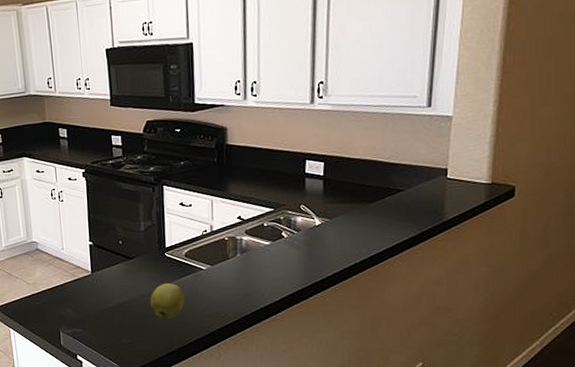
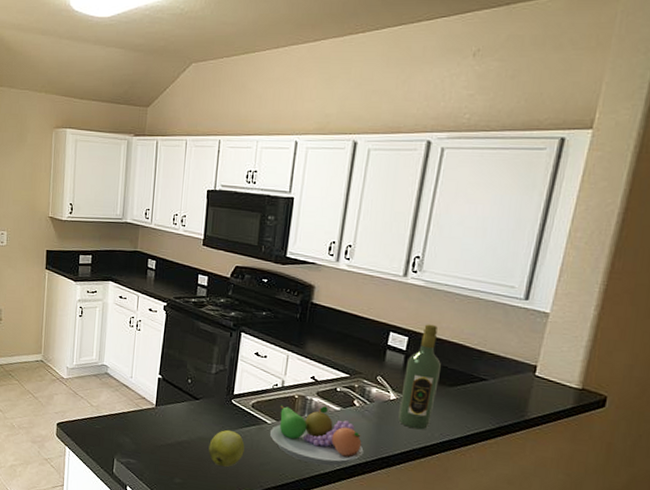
fruit bowl: none [206,243,298,301] -> present [269,405,364,466]
wine bottle: none [325,146,359,250] -> present [398,324,441,430]

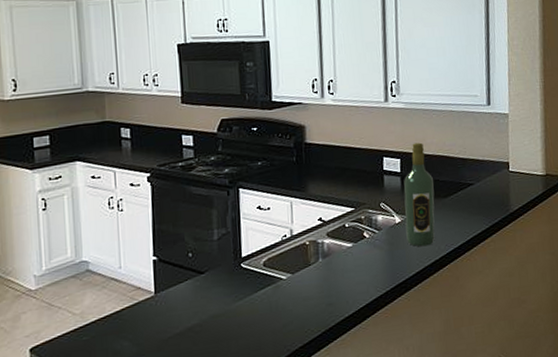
apple: present [208,430,245,467] -> none [224,298,264,342]
fruit bowl: present [269,405,364,466] -> none [286,245,382,310]

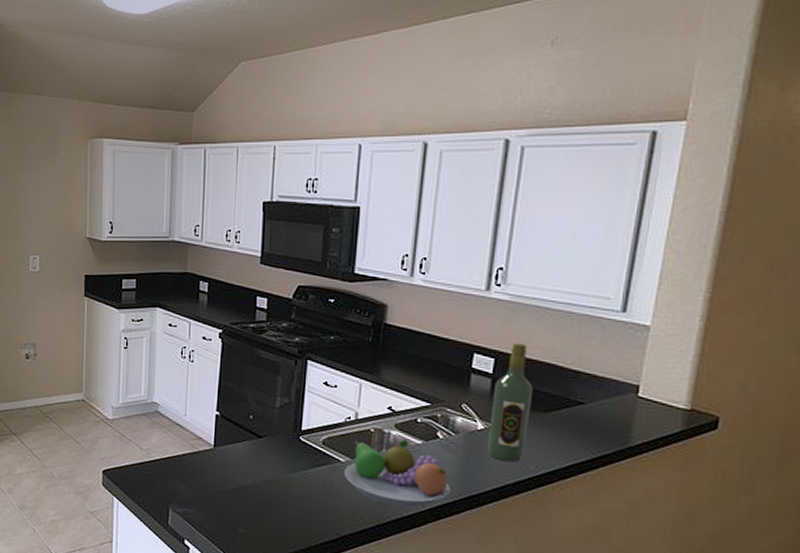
fruit bowl: none [286,245,382,310] -> present [343,440,451,508]

